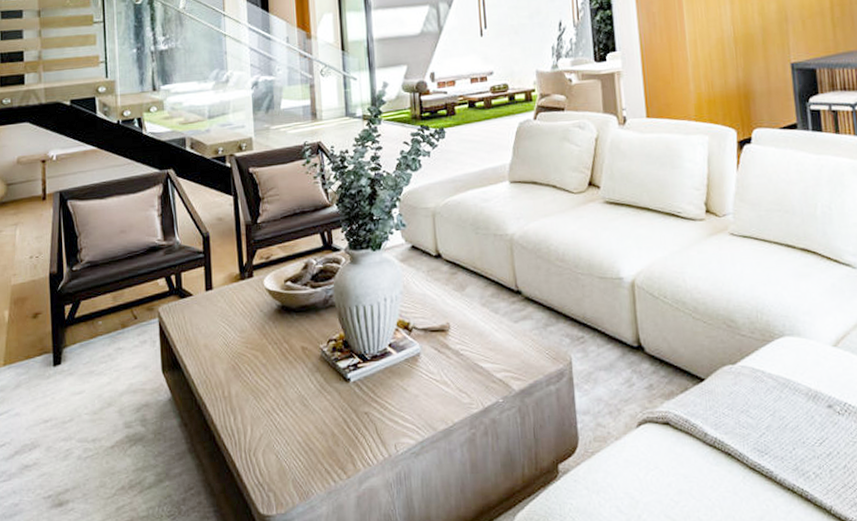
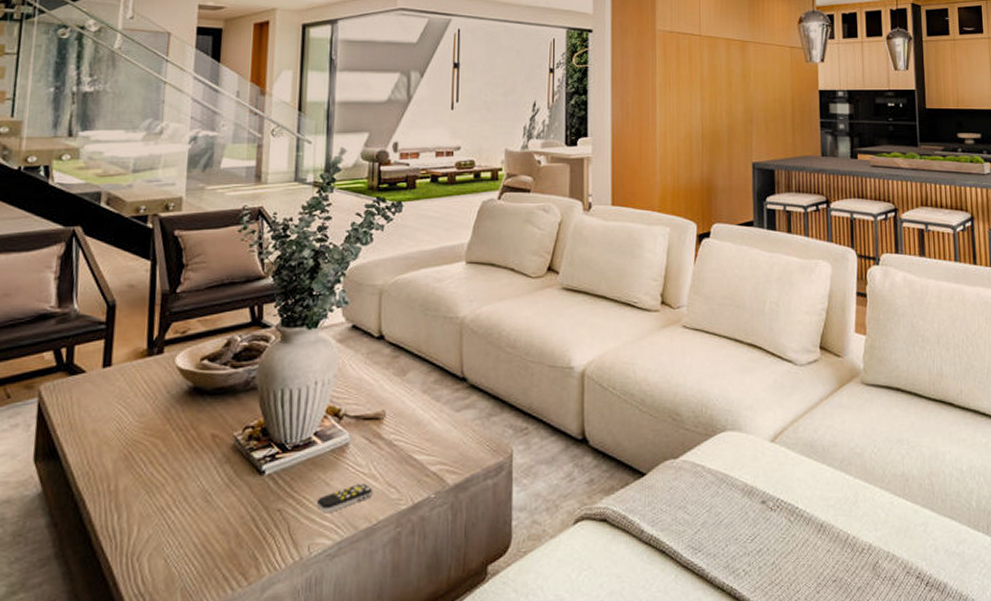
remote control: none [397,388,446,416] -> present [316,482,372,514]

